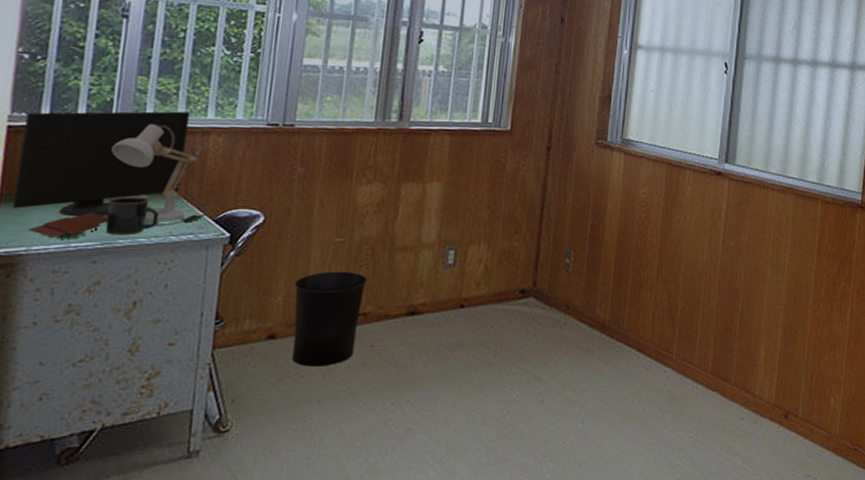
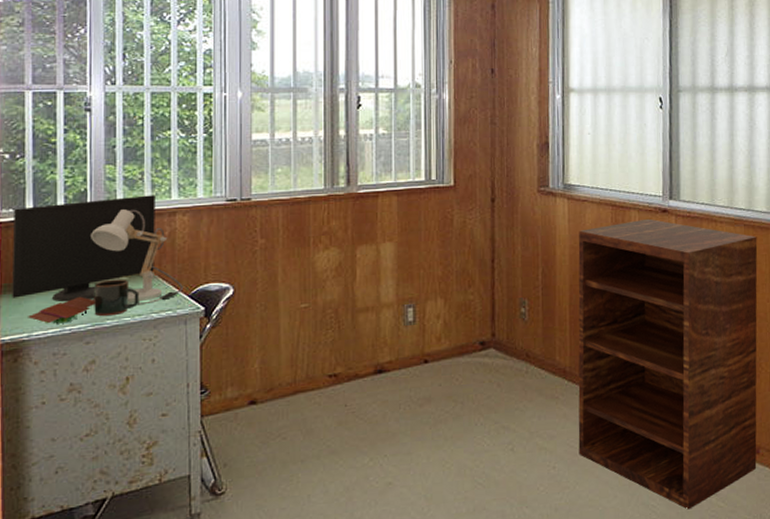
waste bin: present [292,271,368,367] -> none [267,335,335,429]
shelving unit: none [609,179,806,471] -> present [578,218,758,510]

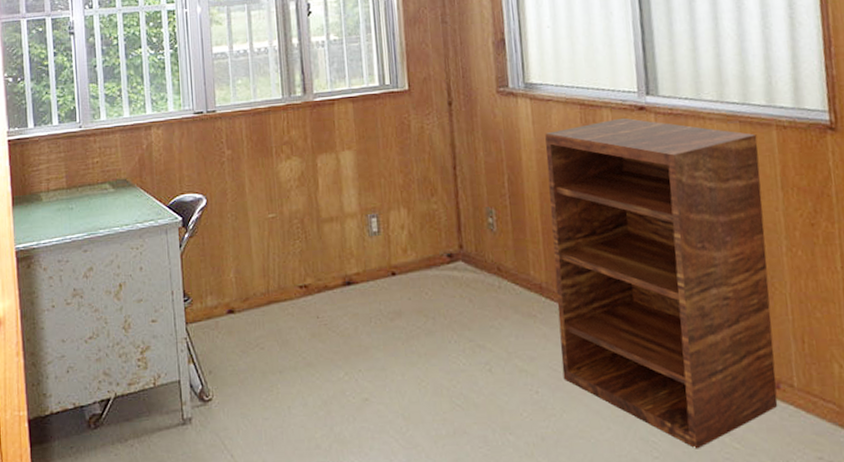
computer monitor: present [12,195,155,302] -> none [19,110,136,213]
papers: present [28,296,95,324] -> none [36,207,89,233]
desk lamp: present [91,209,183,306] -> none [81,124,162,216]
mug: present [94,279,140,316] -> none [87,190,126,226]

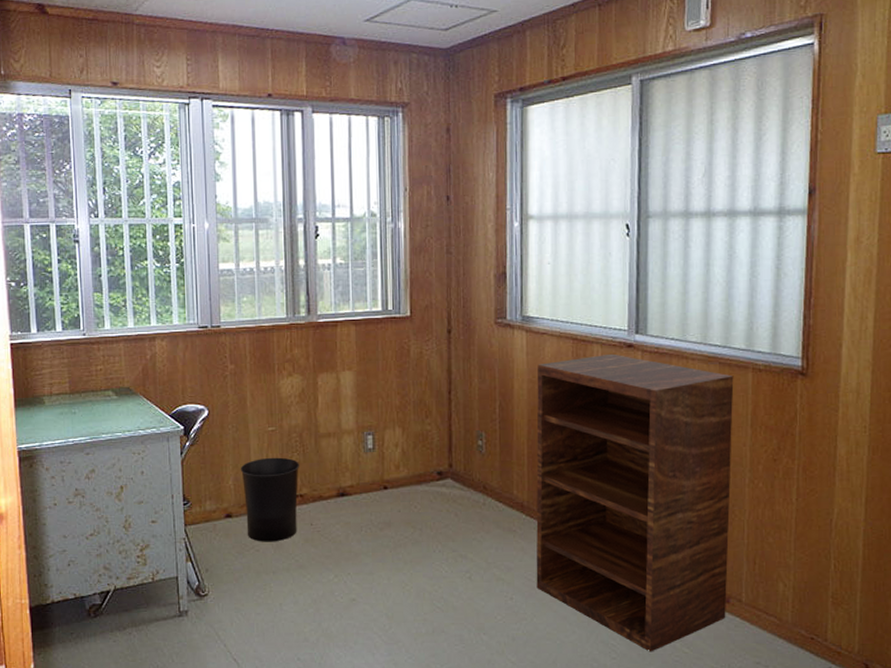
waste bin: none [241,245,303,339] -> present [240,457,300,542]

